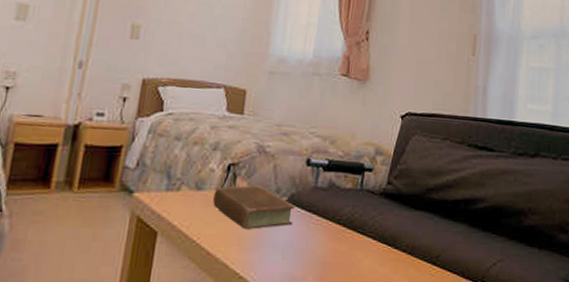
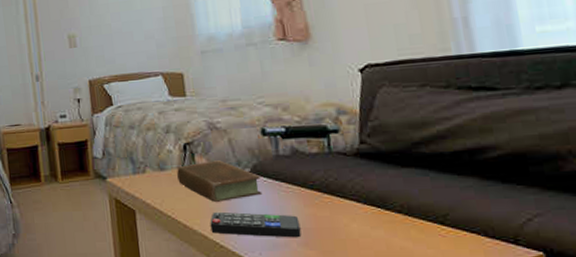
remote control: none [234,239,321,272] -> present [210,211,302,238]

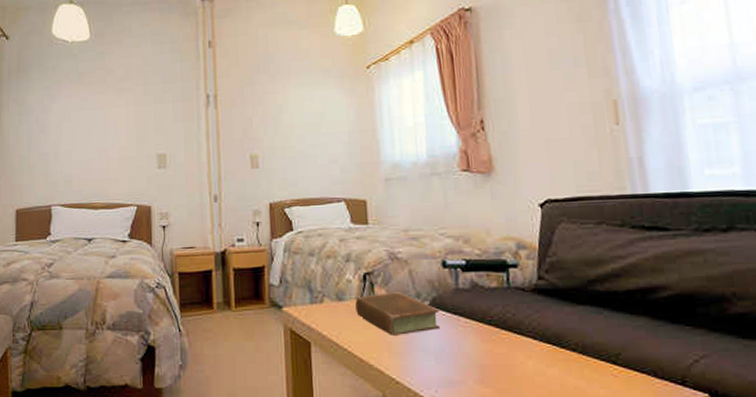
remote control: present [210,211,302,238] -> none [386,345,478,375]

